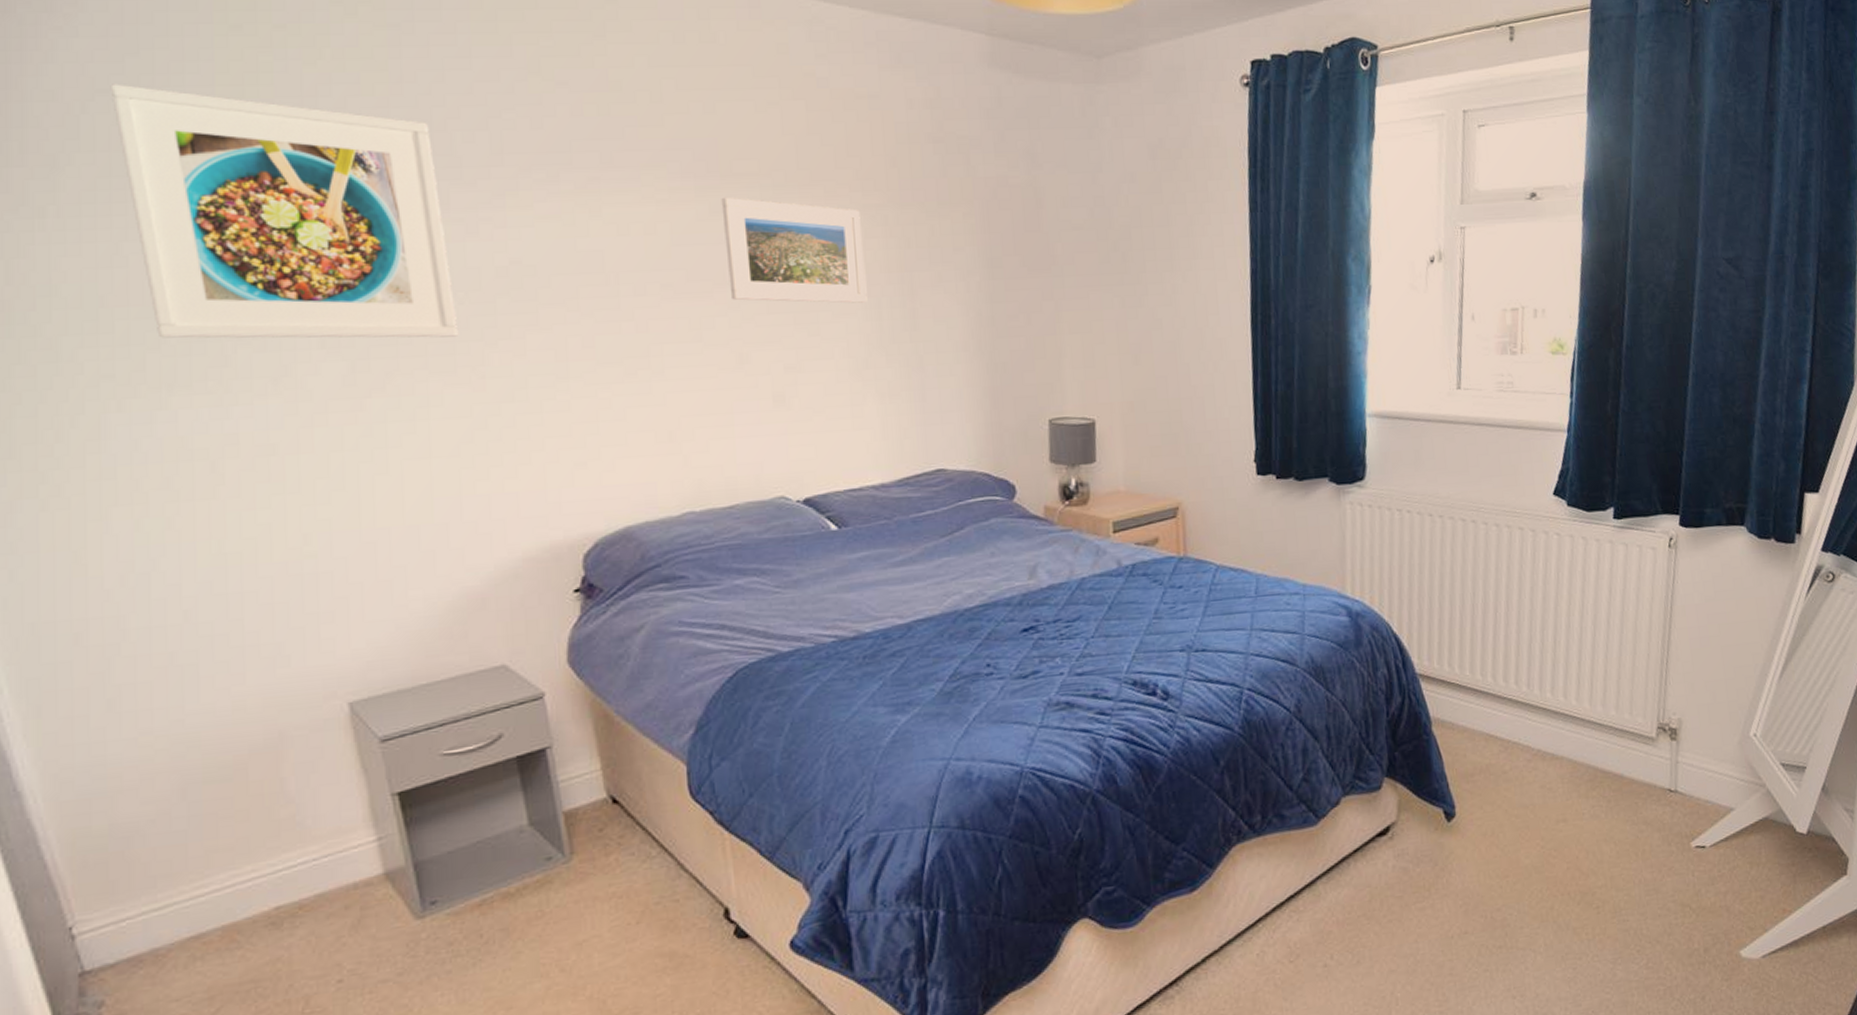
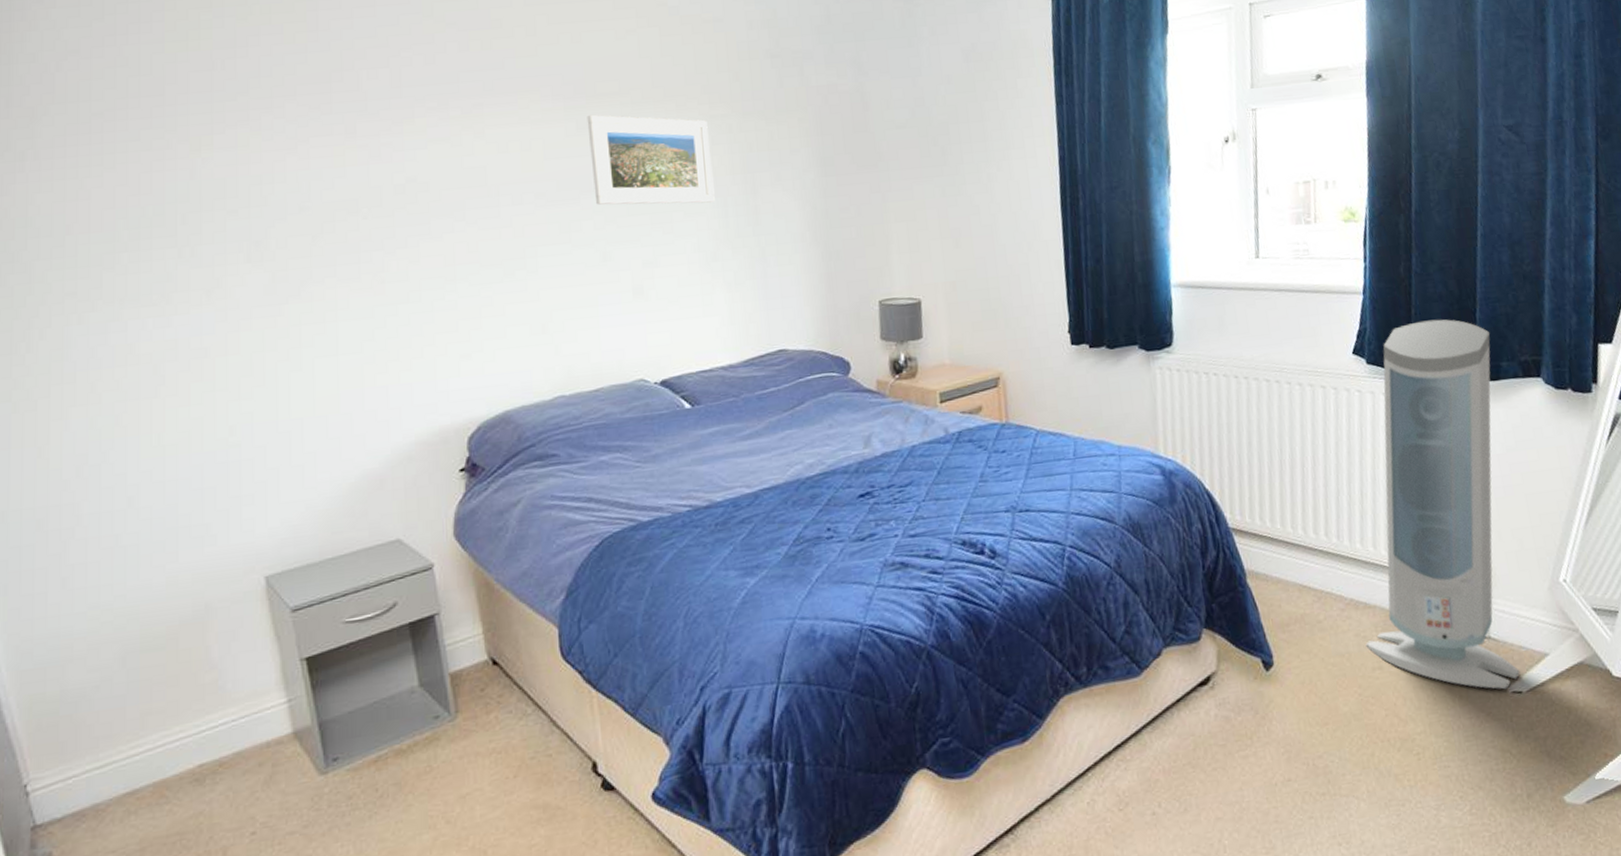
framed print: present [110,84,459,339] -> none [80,45,363,259]
air purifier: none [1551,461,1705,844] -> present [1365,319,1521,690]

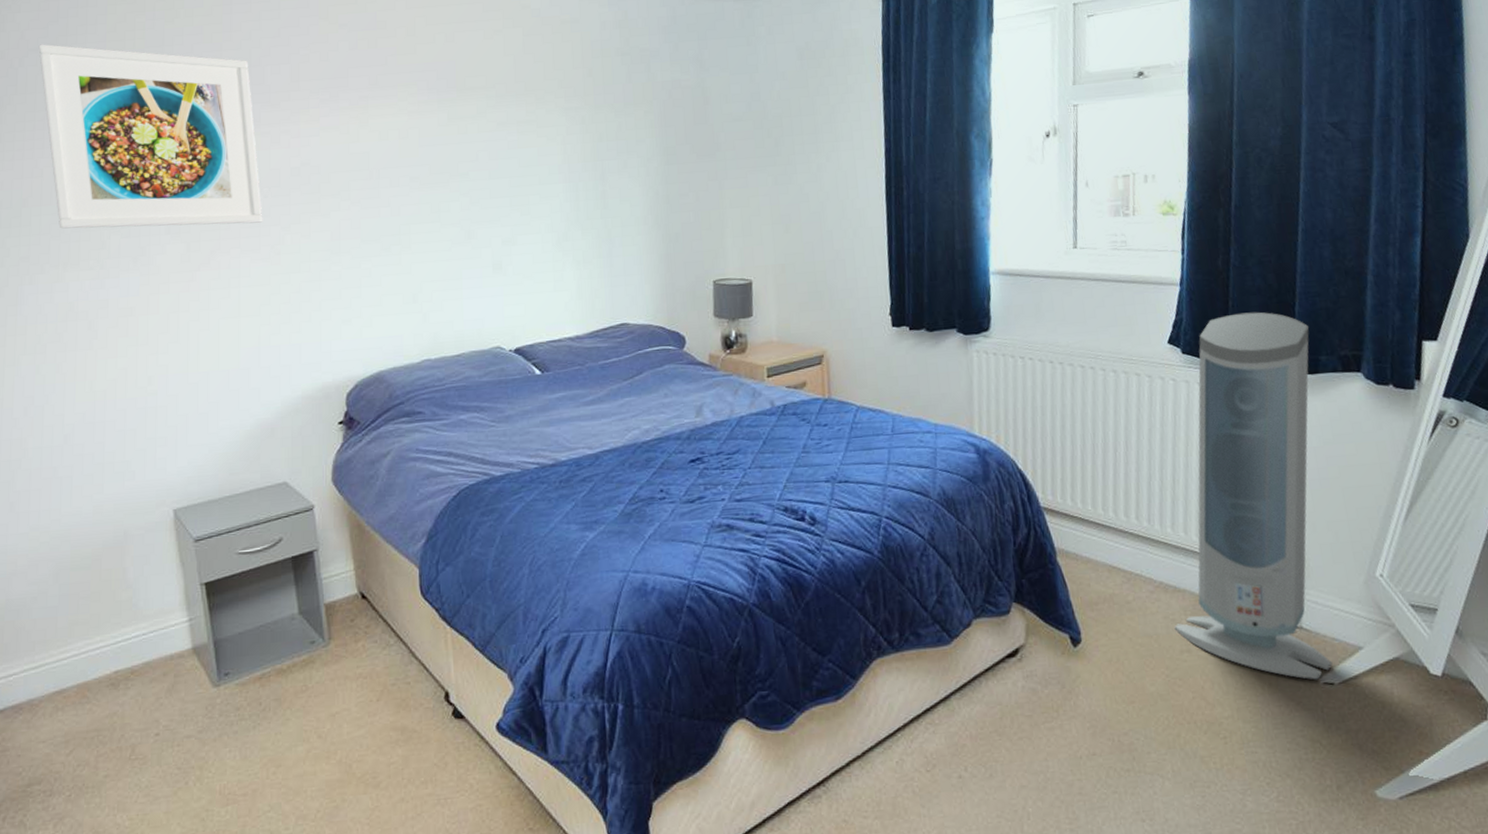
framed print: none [80,45,363,259] -> present [38,44,263,229]
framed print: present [587,114,715,205] -> none [457,106,568,188]

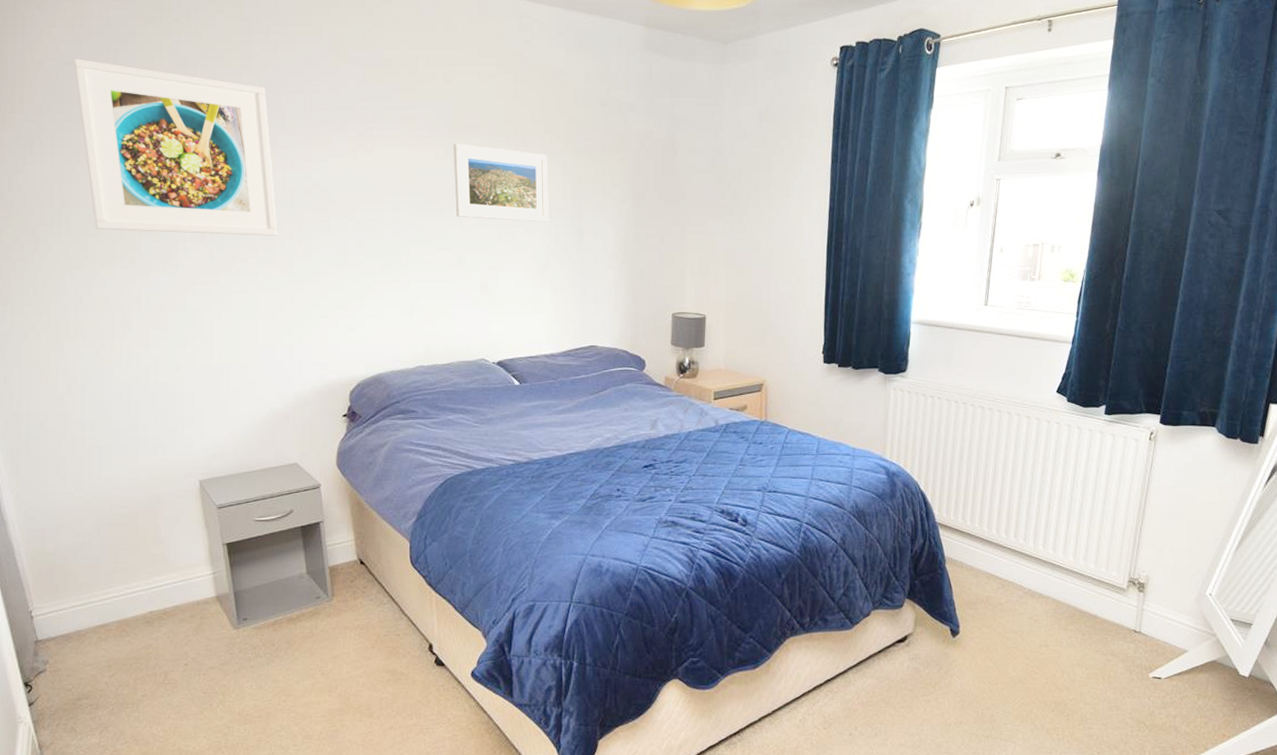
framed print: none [457,106,568,188] -> present [453,143,549,222]
air purifier: present [1174,312,1333,680] -> none [1036,370,1176,675]

